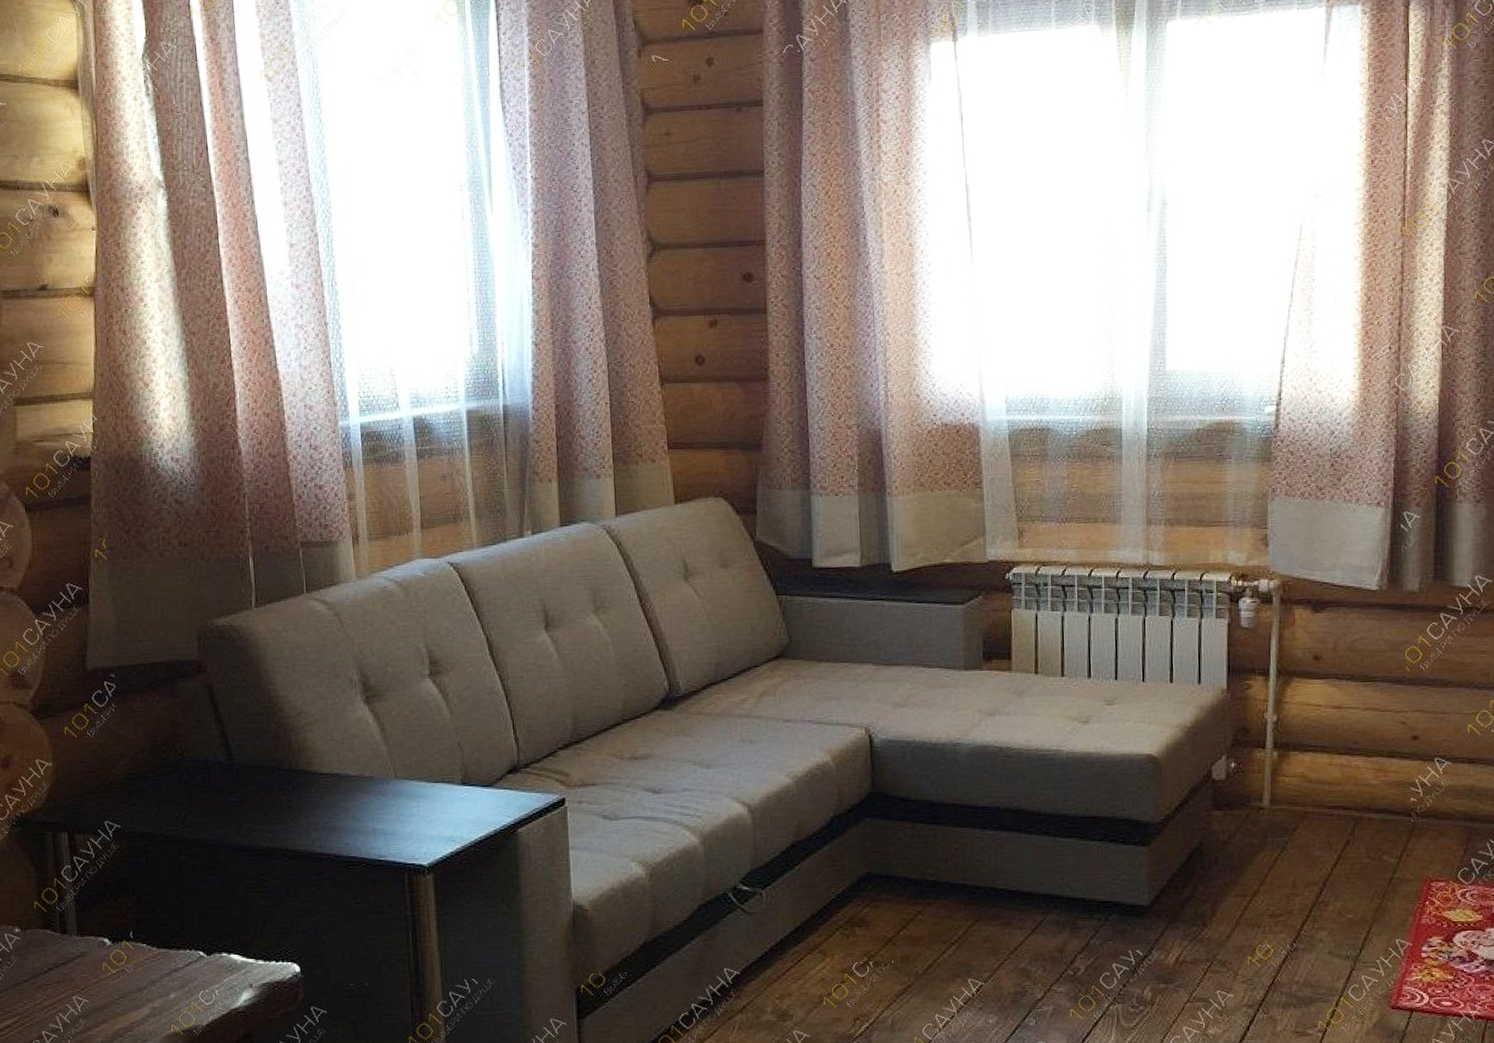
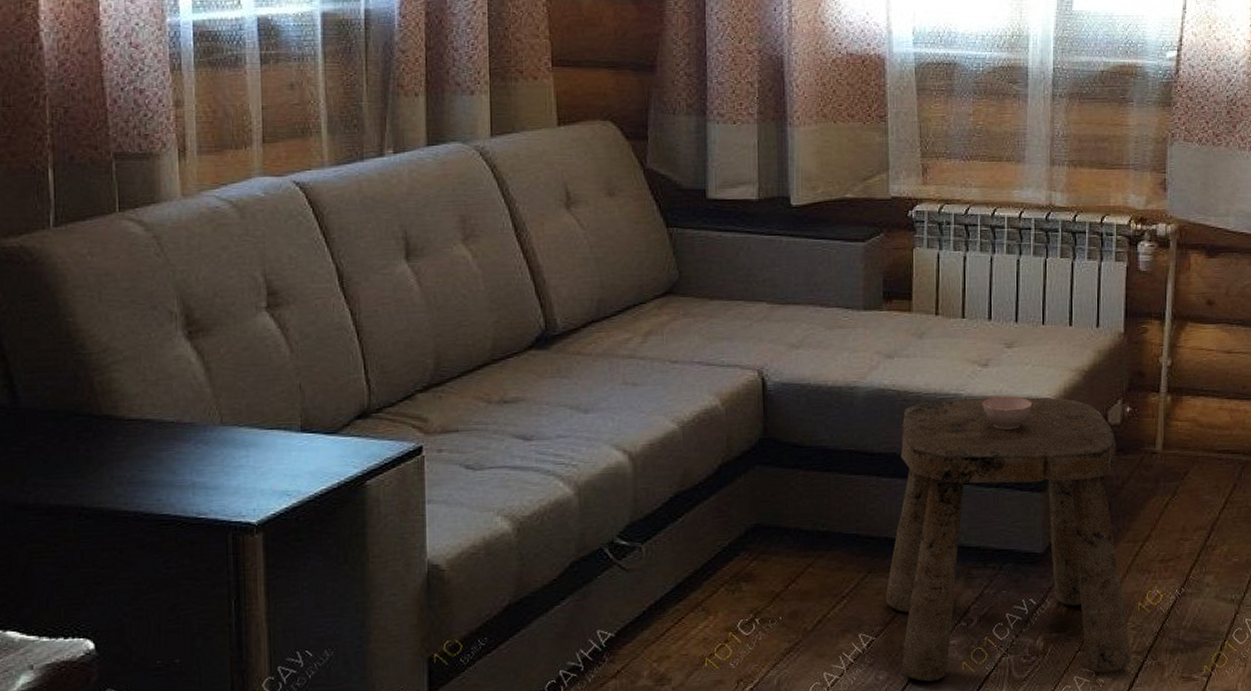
stool: none [994,753,1243,1027] -> present [886,397,1132,682]
teacup: none [1083,752,1135,785] -> present [982,396,1033,430]

